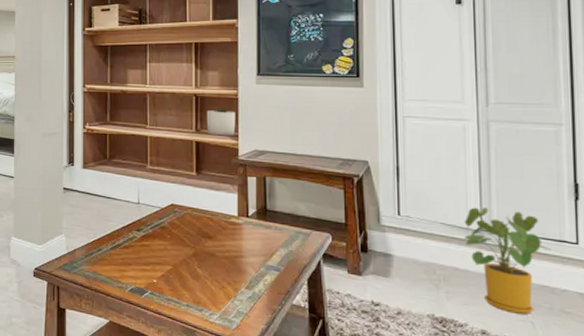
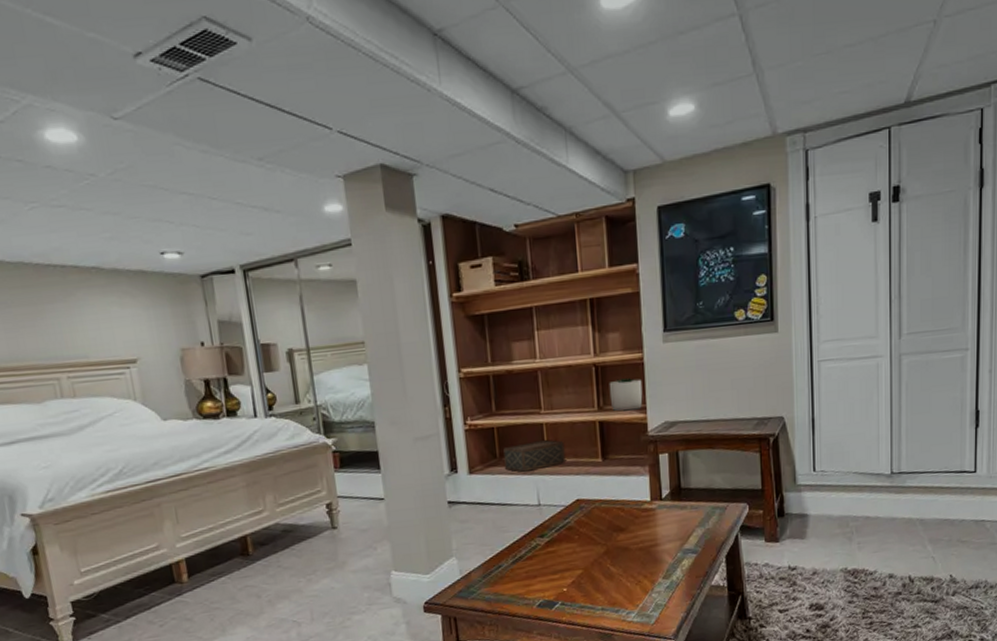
woven basket: none [113,149,164,175] -> present [503,439,566,473]
house plant: present [463,207,552,314] -> none [874,448,953,552]

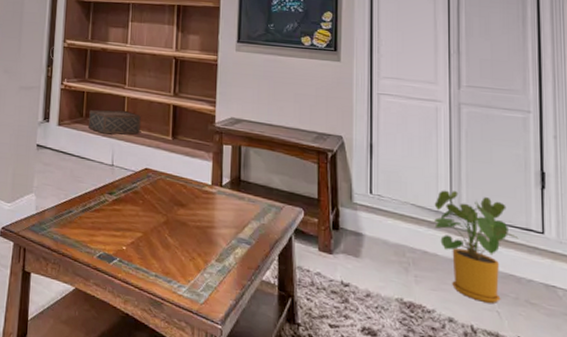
planter: present [609,378,643,412] -> none [185,74,214,102]
house plant: none [874,448,953,552] -> present [433,190,519,304]

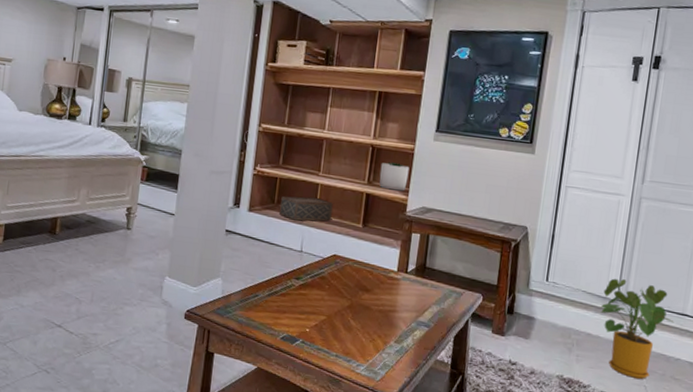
planter: none [185,74,214,102] -> present [379,162,410,191]

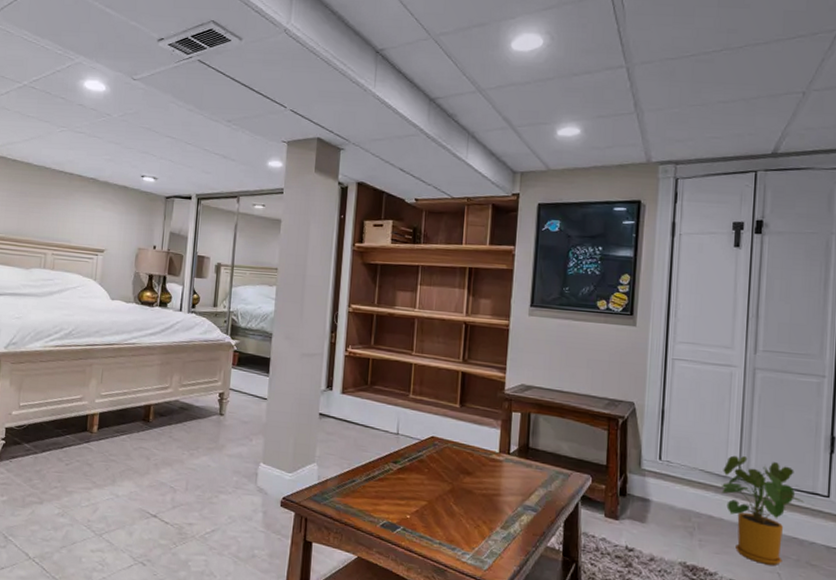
woven basket: present [279,196,333,222] -> none [373,377,428,403]
planter: present [379,162,410,191] -> none [474,339,505,369]

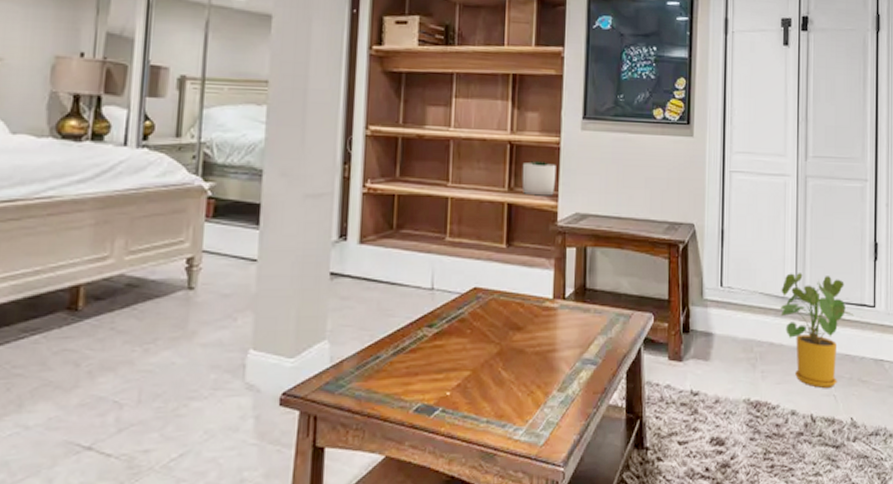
planter: none [474,339,505,369] -> present [522,161,556,196]

